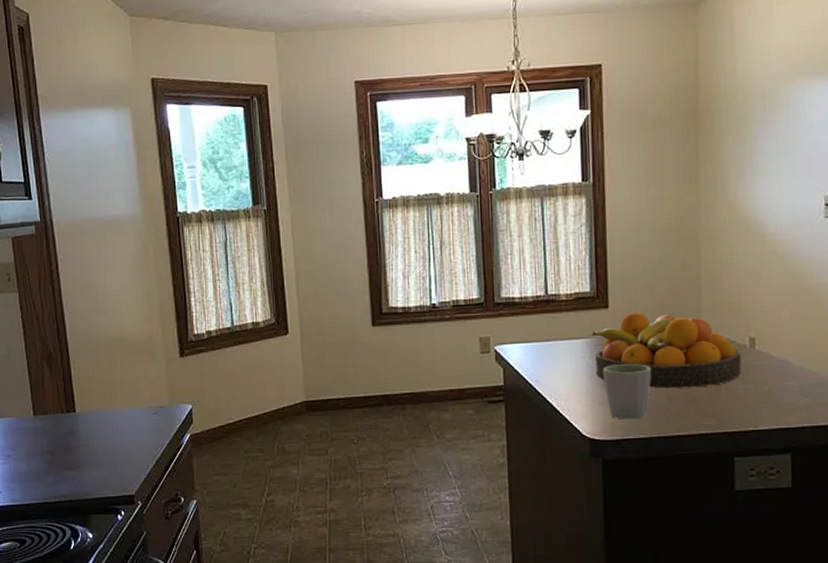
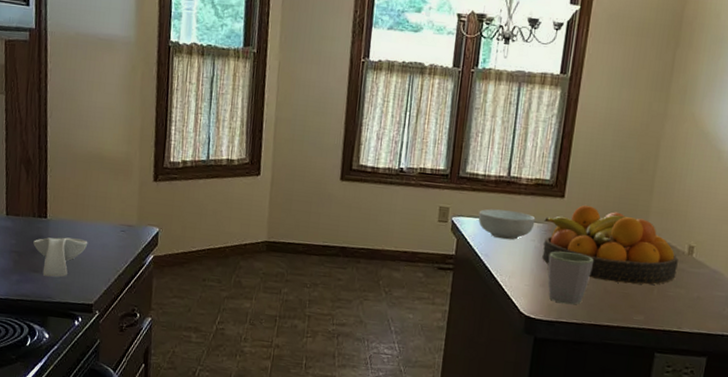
spoon rest: none [65,428,121,473] -> present [33,237,88,277]
cereal bowl: none [521,330,582,362] -> present [478,209,536,240]

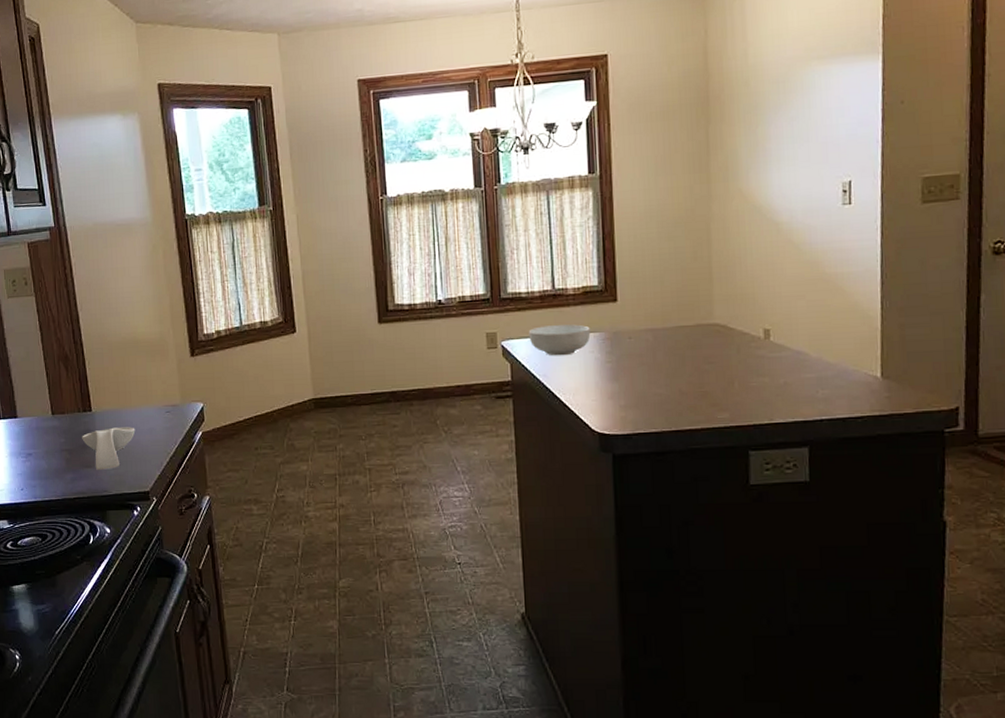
fruit bowl: present [542,205,678,285] -> none [599,304,756,382]
mug: present [547,251,593,305] -> none [612,357,662,414]

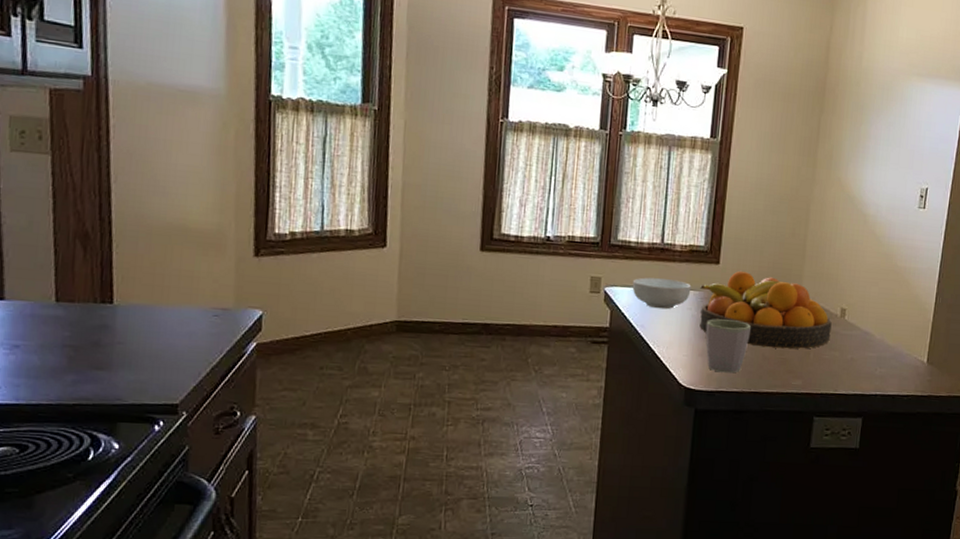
spoon rest: present [82,427,136,470] -> none [95,326,170,374]
fruit bowl: none [599,304,756,382] -> present [699,270,832,349]
mug: none [612,357,662,414] -> present [705,319,751,373]

